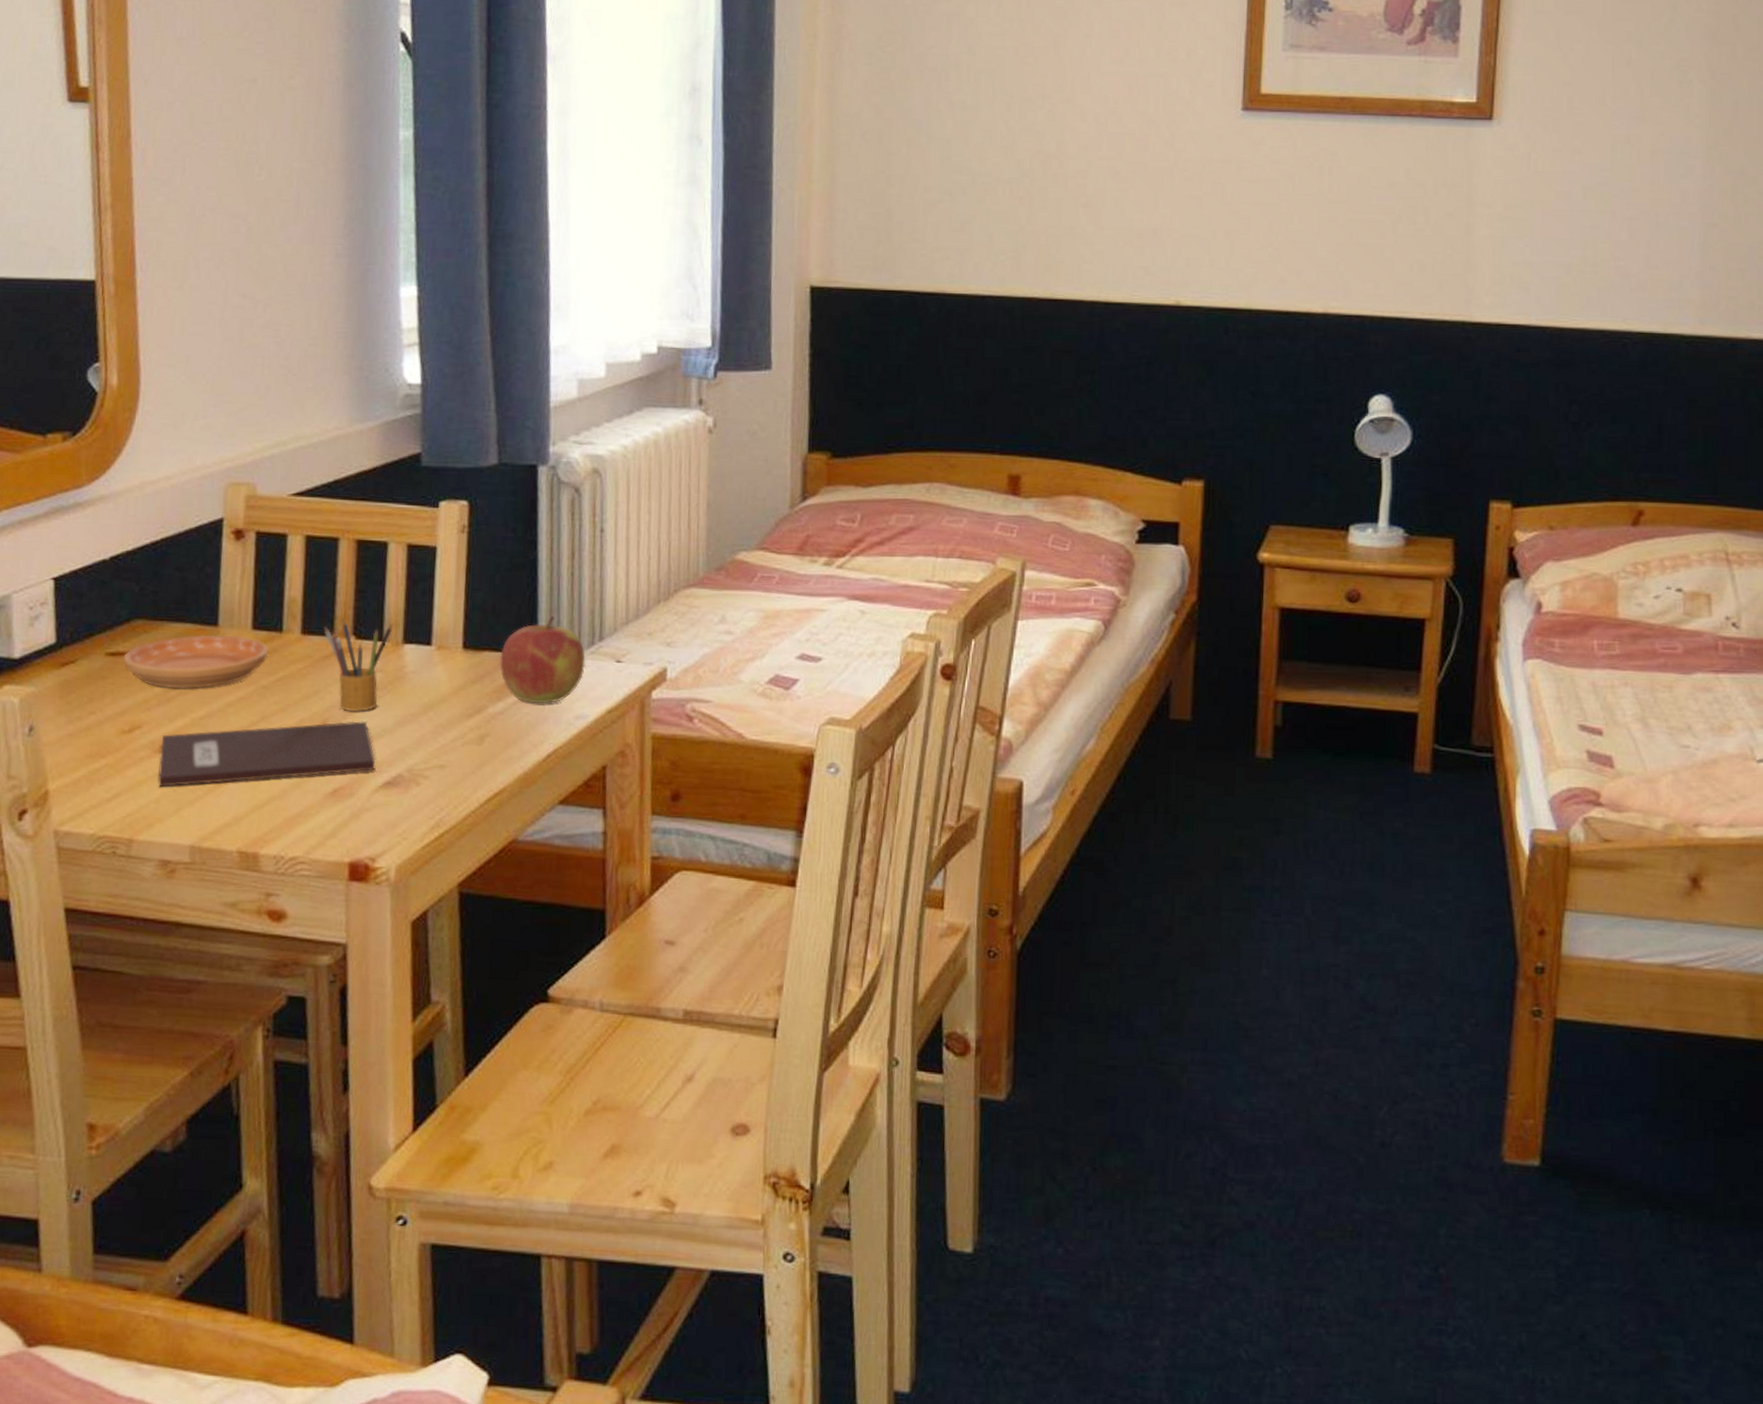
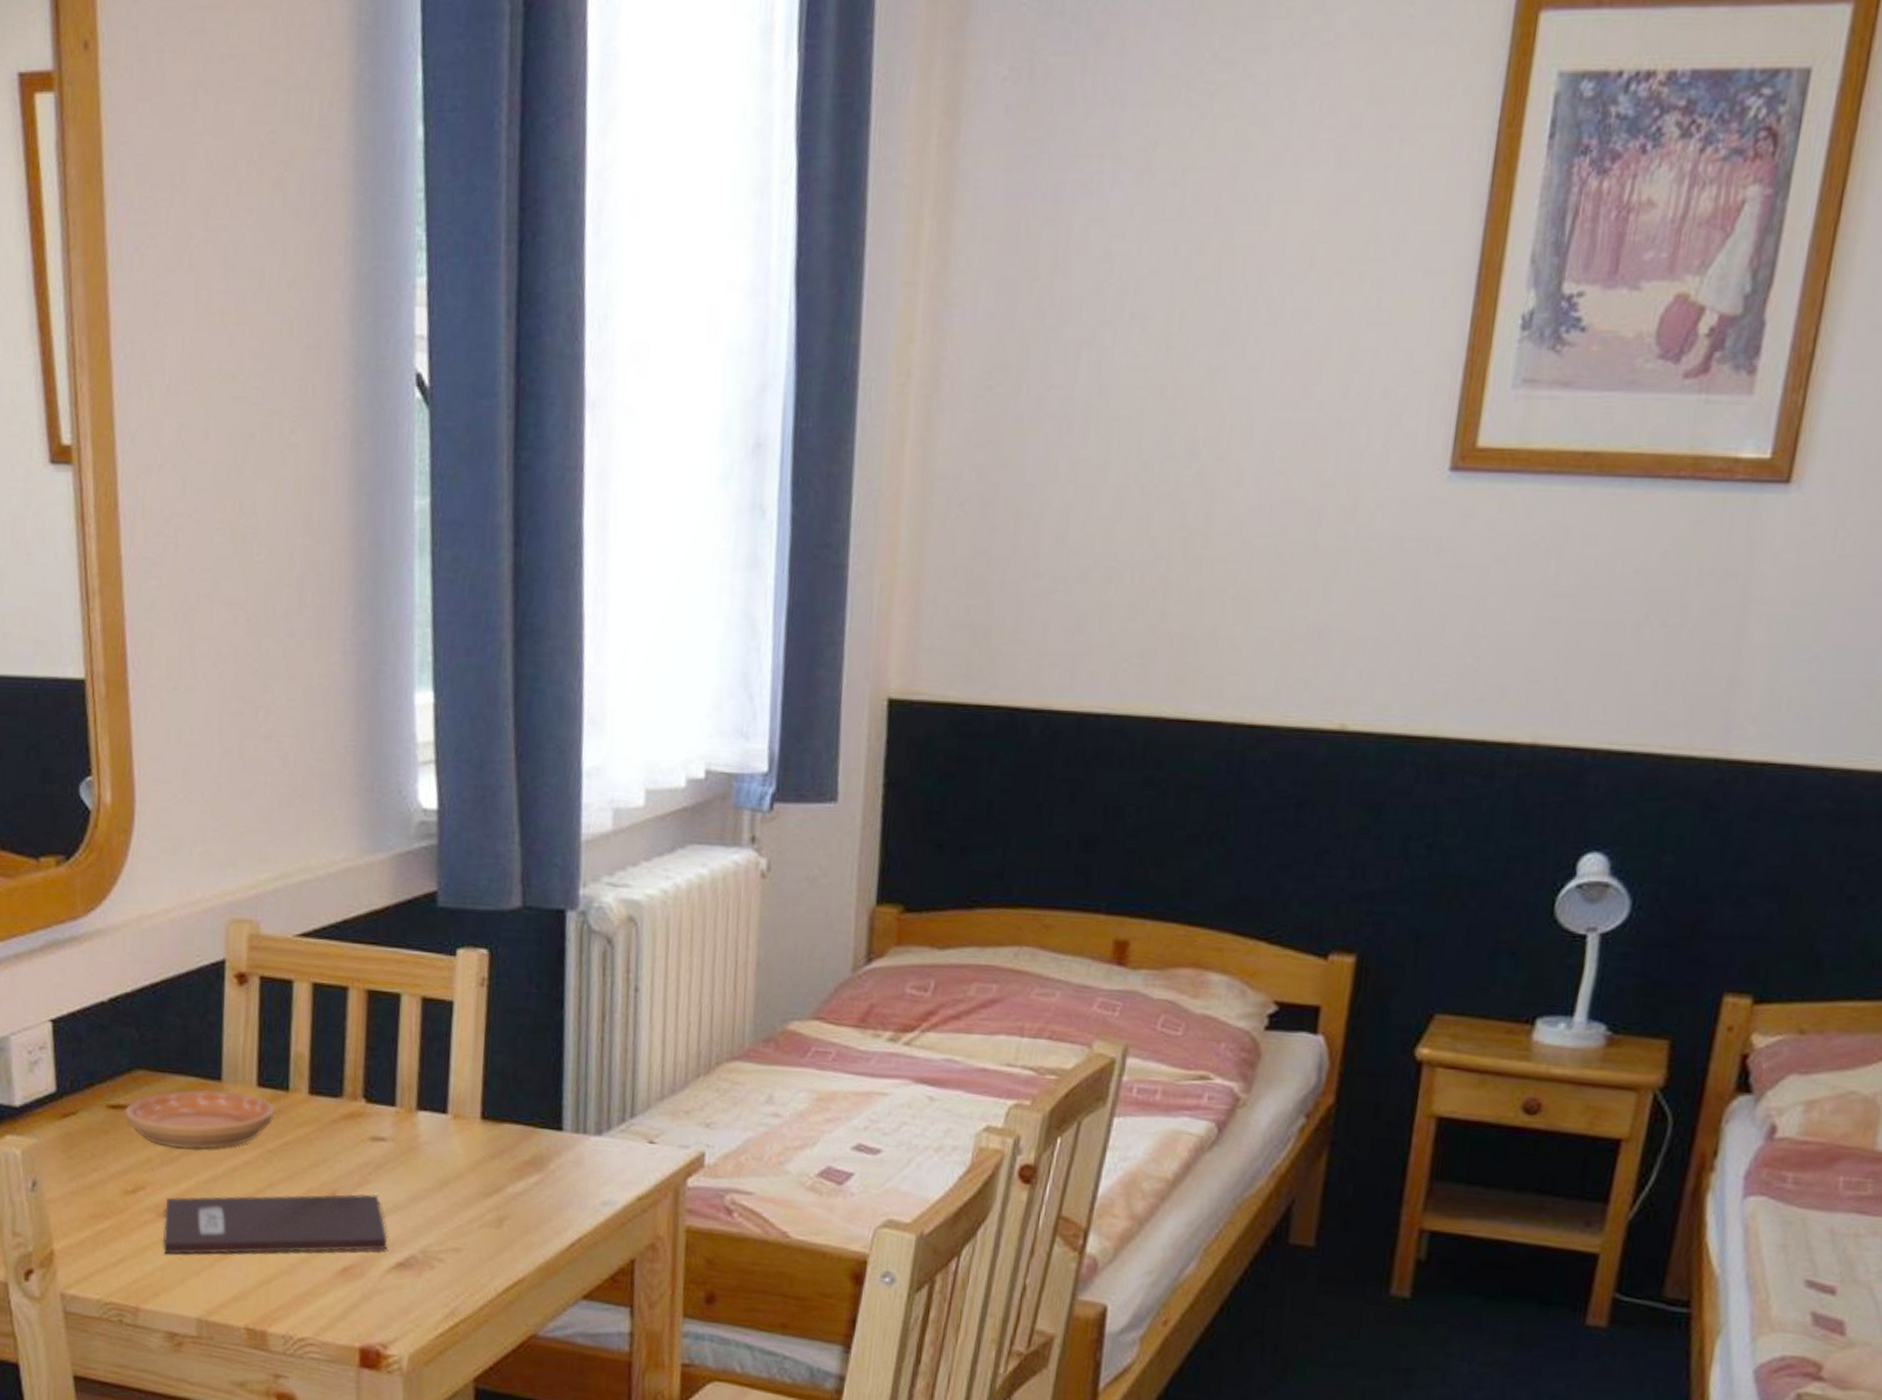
pencil box: present [324,618,393,712] -> none [332,1078,406,1185]
apple: present [500,615,586,704] -> none [521,1086,615,1187]

